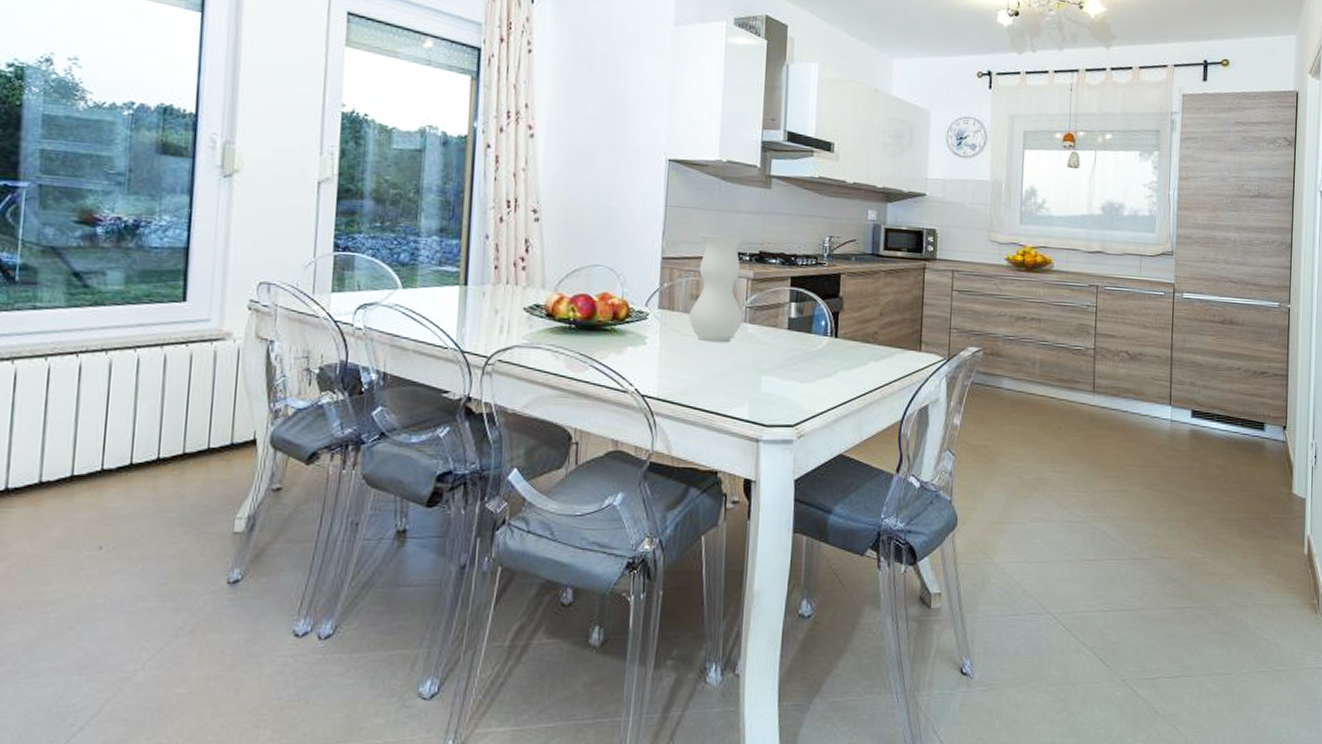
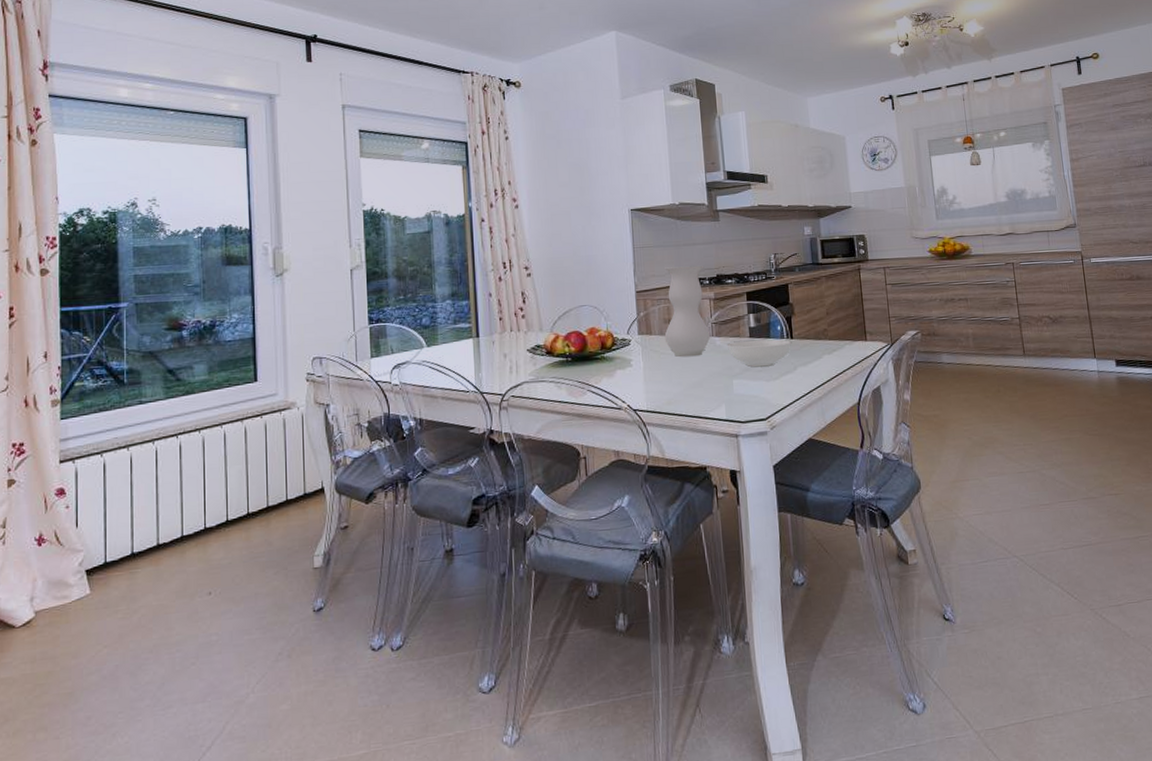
bowl: none [760,332,836,366] -> present [726,339,792,368]

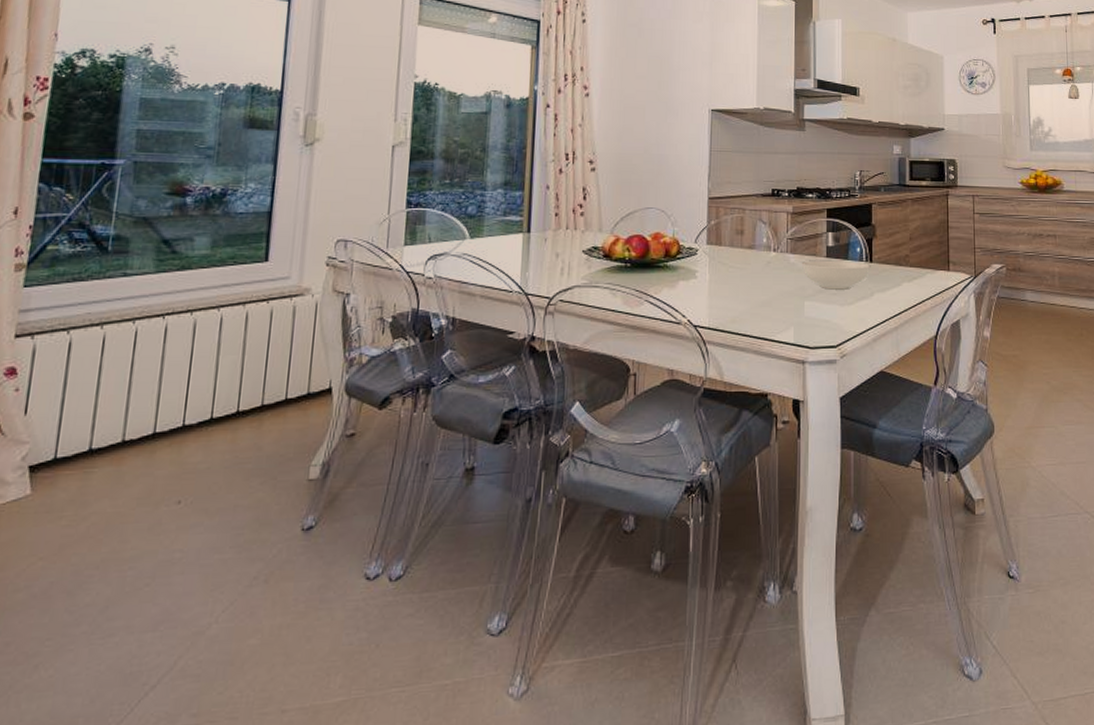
vase: present [664,265,711,358] -> none [735,175,785,273]

